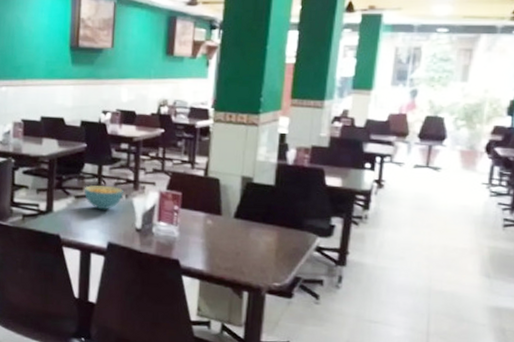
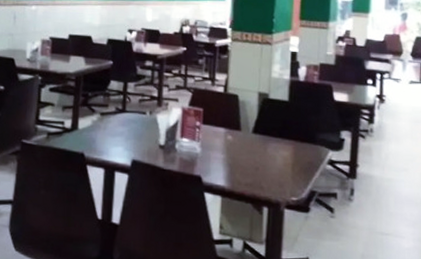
cereal bowl: present [85,185,123,210] -> none [110,102,148,127]

